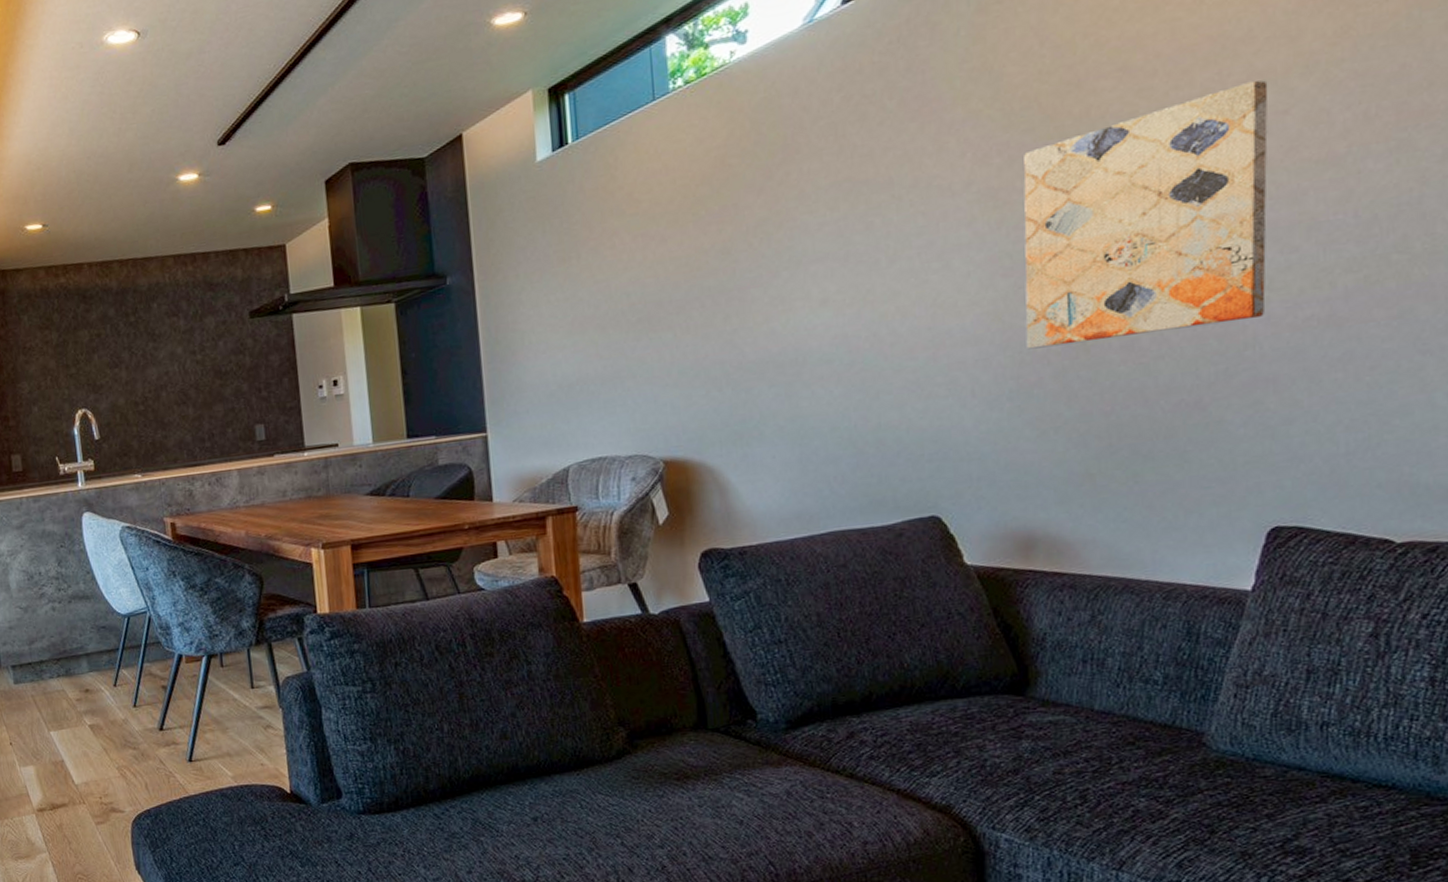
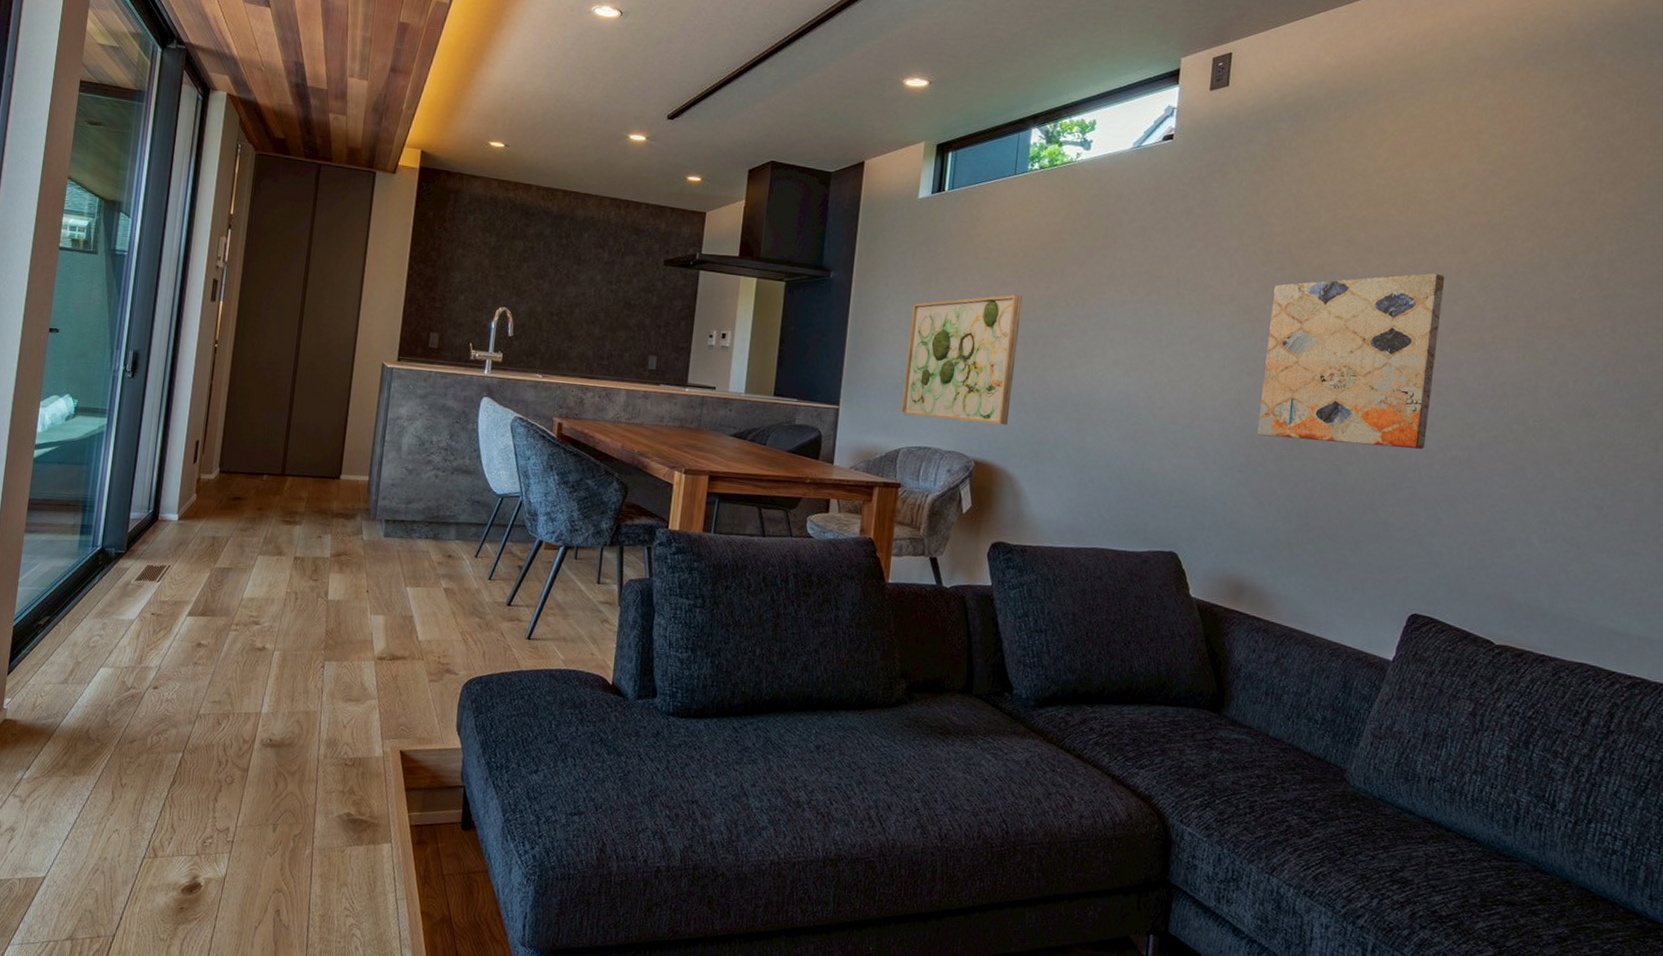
wall art: none [554,248,697,426] -> present [901,294,1023,426]

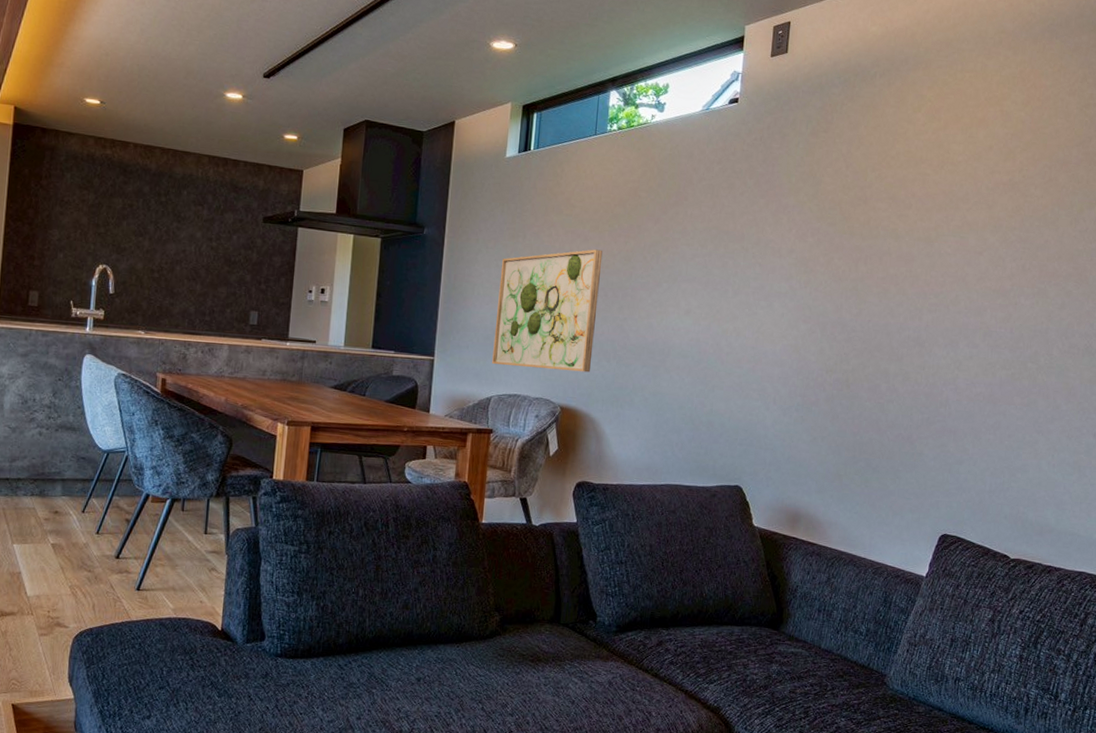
wall art: present [1257,273,1445,449] -> none [812,227,973,387]

